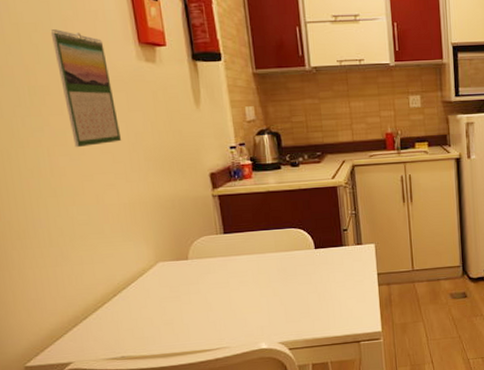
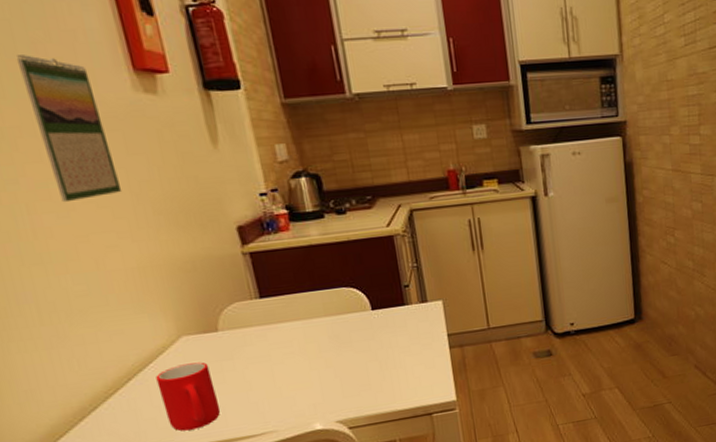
cup: none [135,284,185,342] -> present [155,362,221,432]

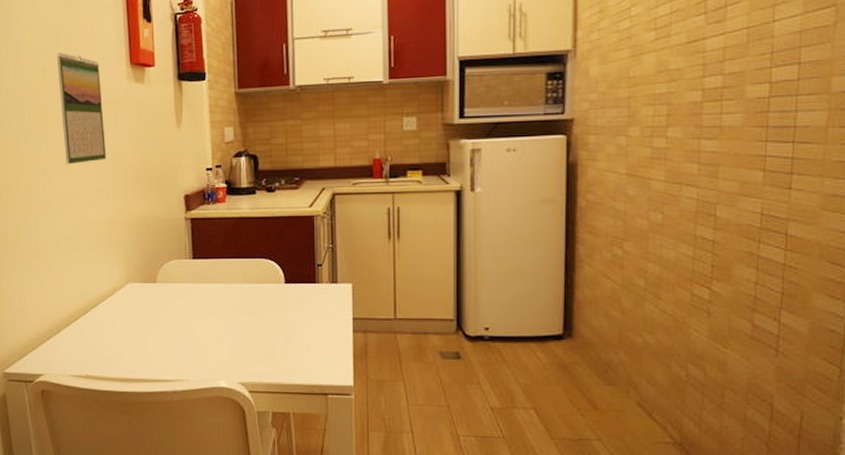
cup: present [155,362,221,432] -> none [105,307,147,365]

